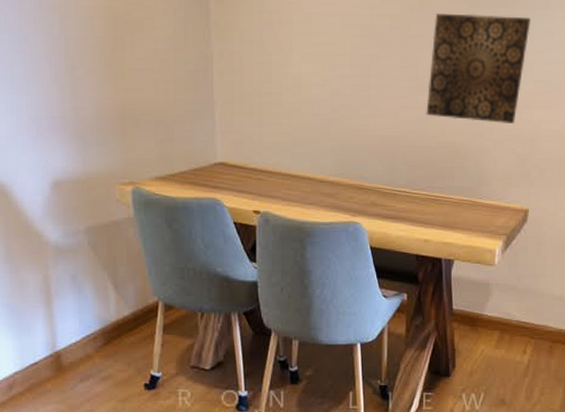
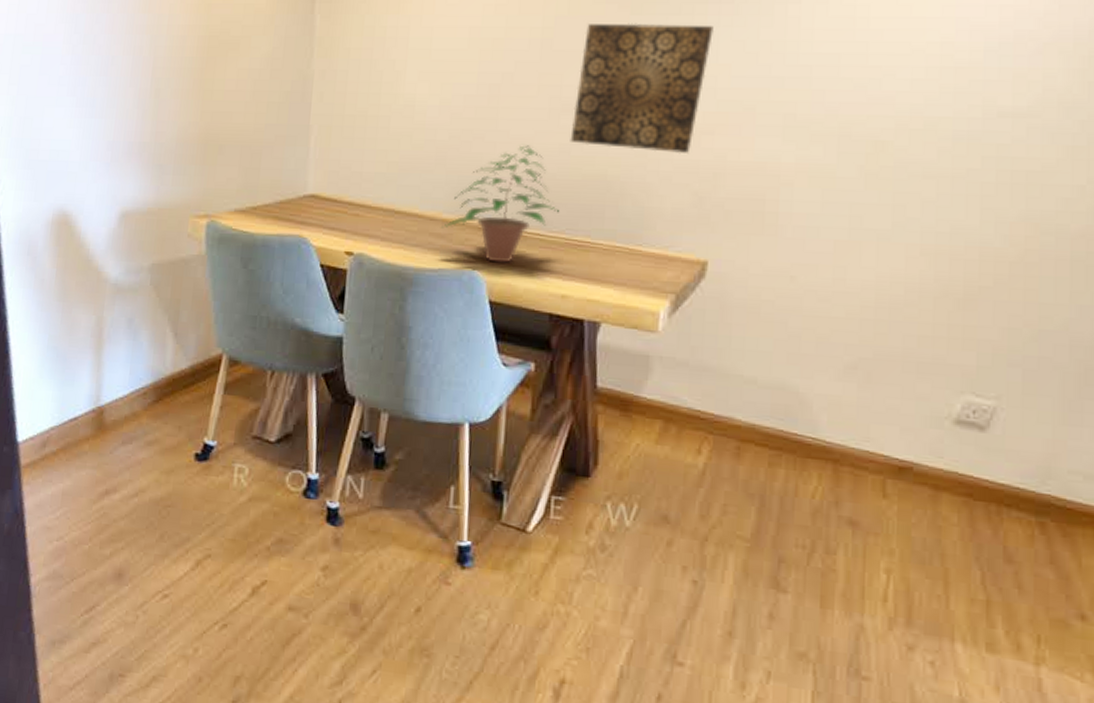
potted plant: none [330,118,421,216] -> present [441,145,560,263]

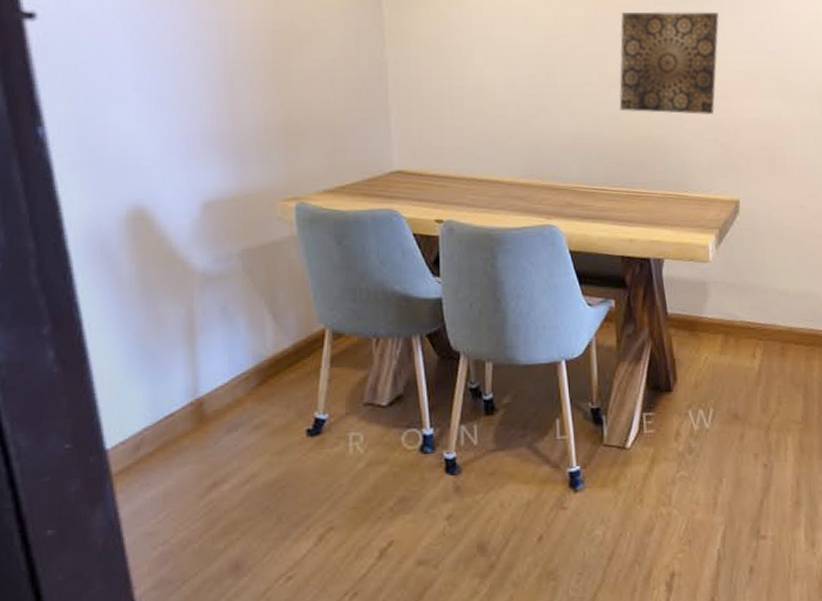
potted plant: present [441,145,560,263] -> none [520,115,619,217]

